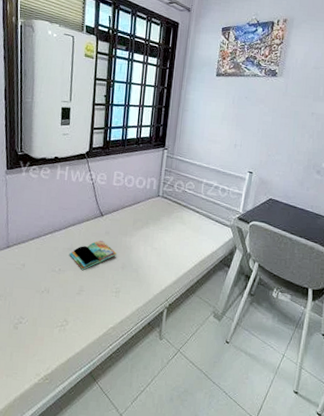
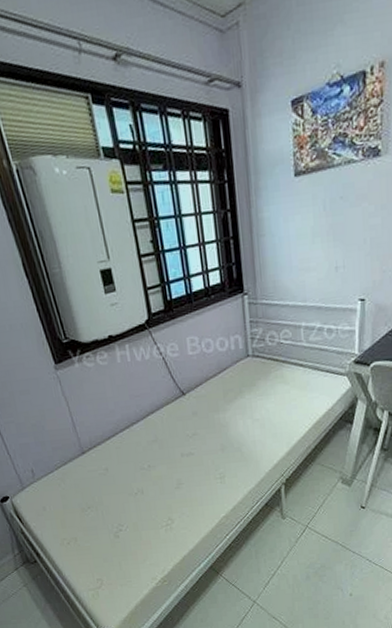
book: present [69,240,118,270] -> none [155,423,213,461]

